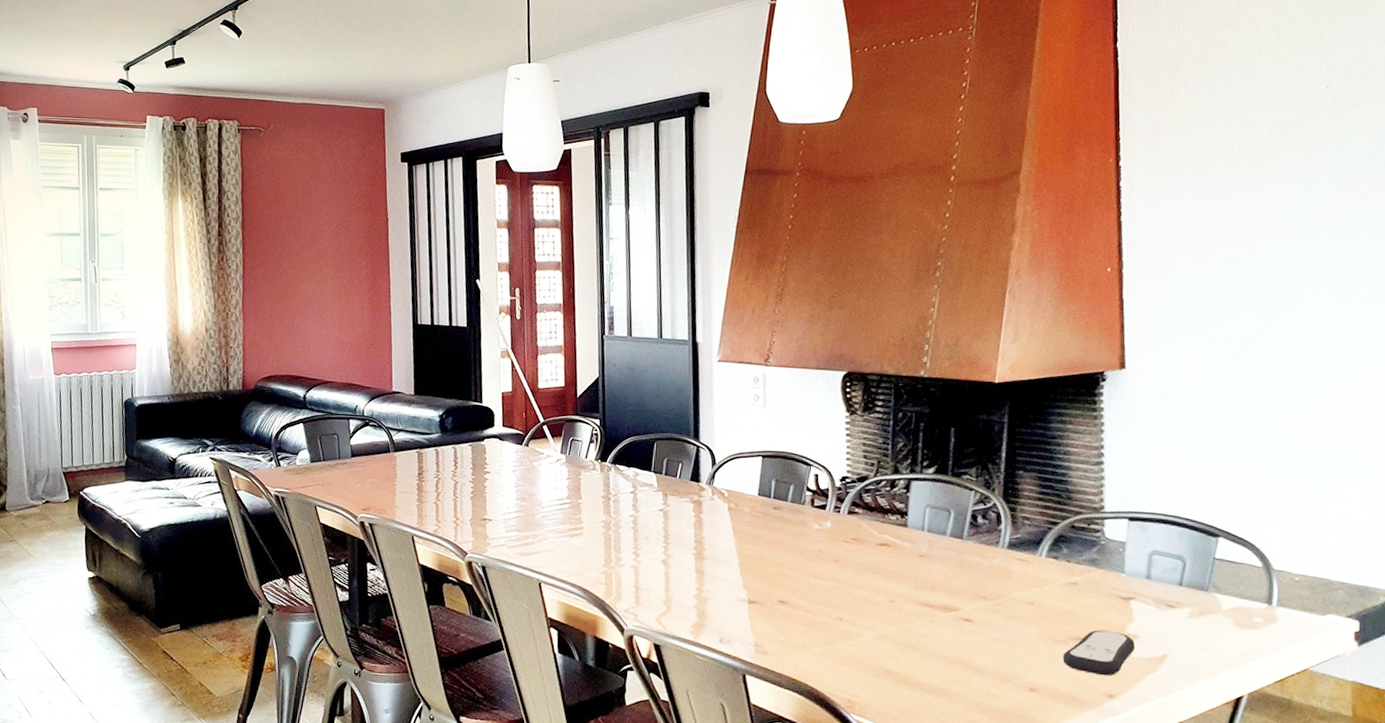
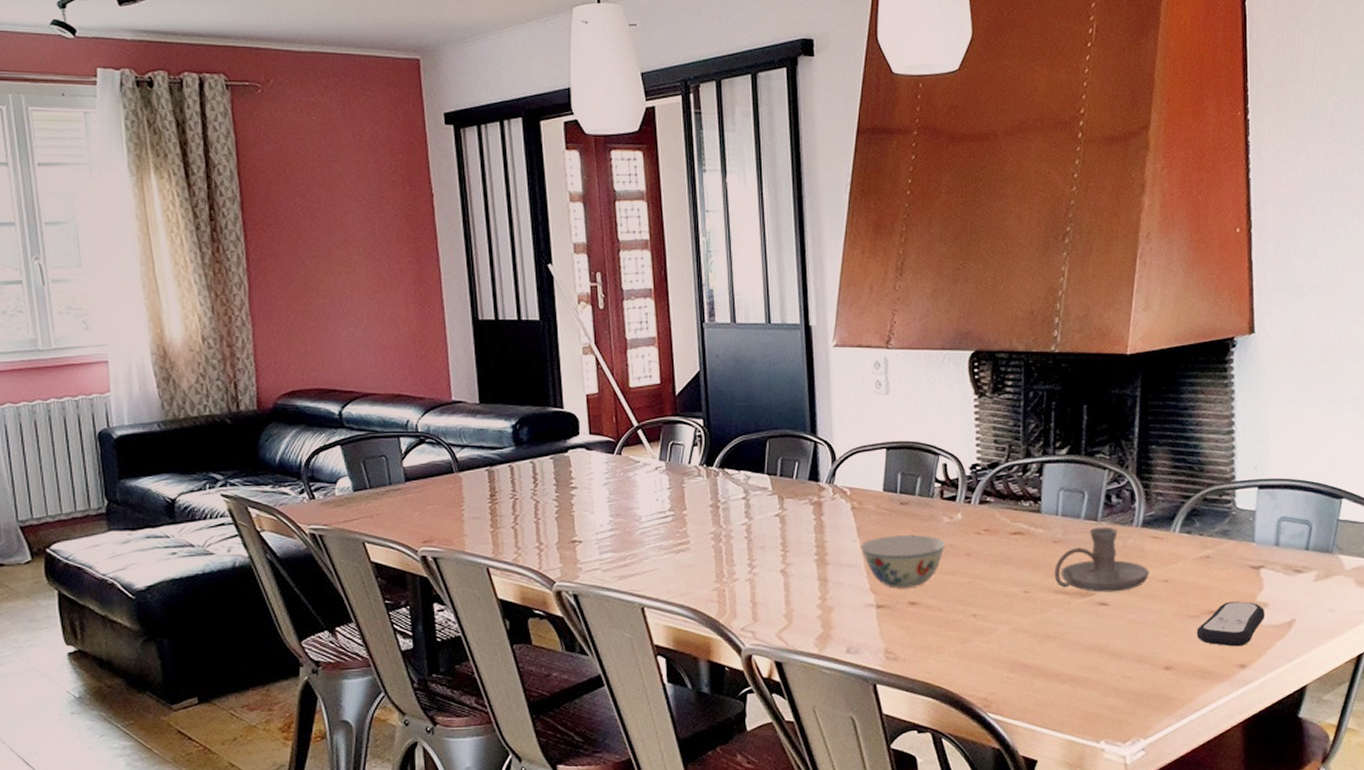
bowl: none [735,537,815,587] -> present [860,534,946,587]
candle holder: none [919,545,1015,610] -> present [1054,527,1149,593]

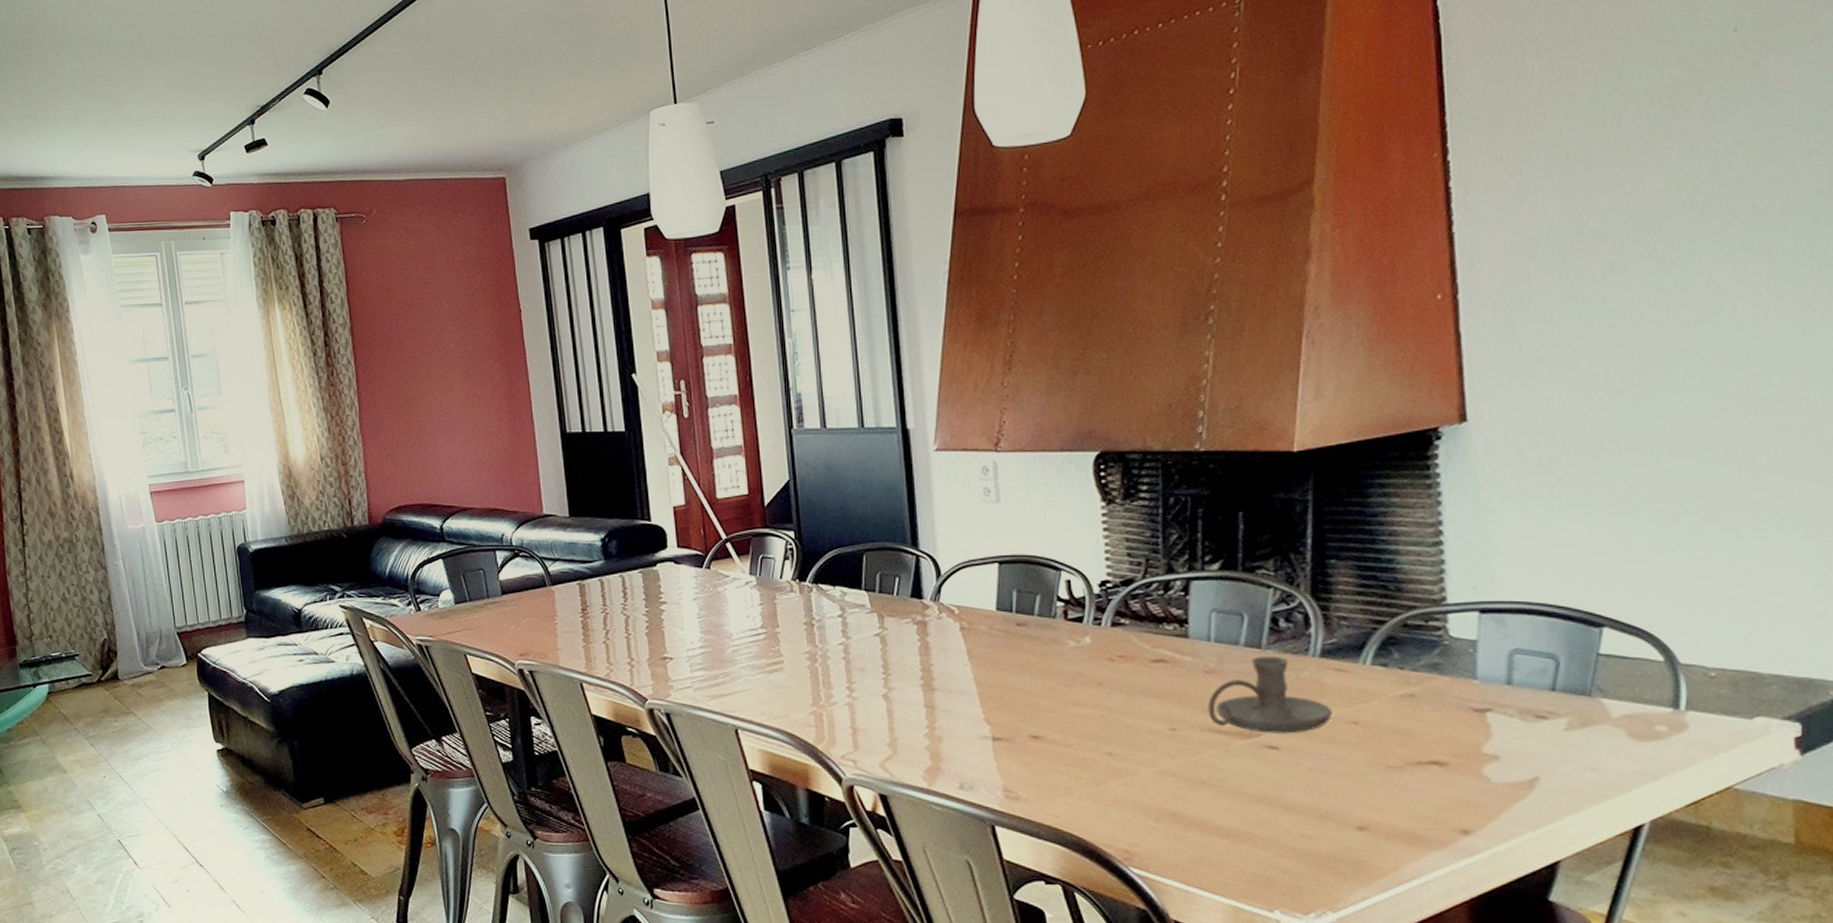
bowl: present [860,534,946,587] -> none [971,659,1073,719]
remote control: present [1196,601,1266,647] -> none [1399,751,1496,808]

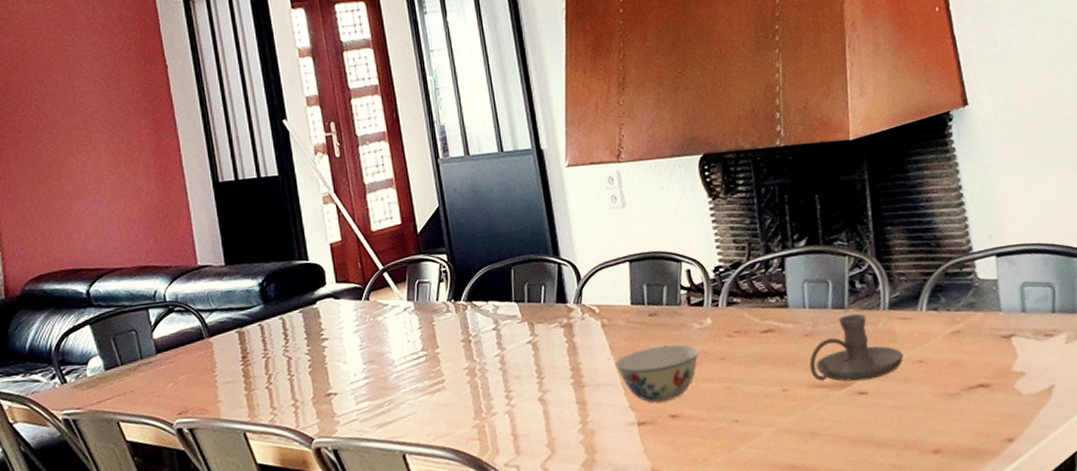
bowl: none [971,659,1073,719] -> present [614,344,699,402]

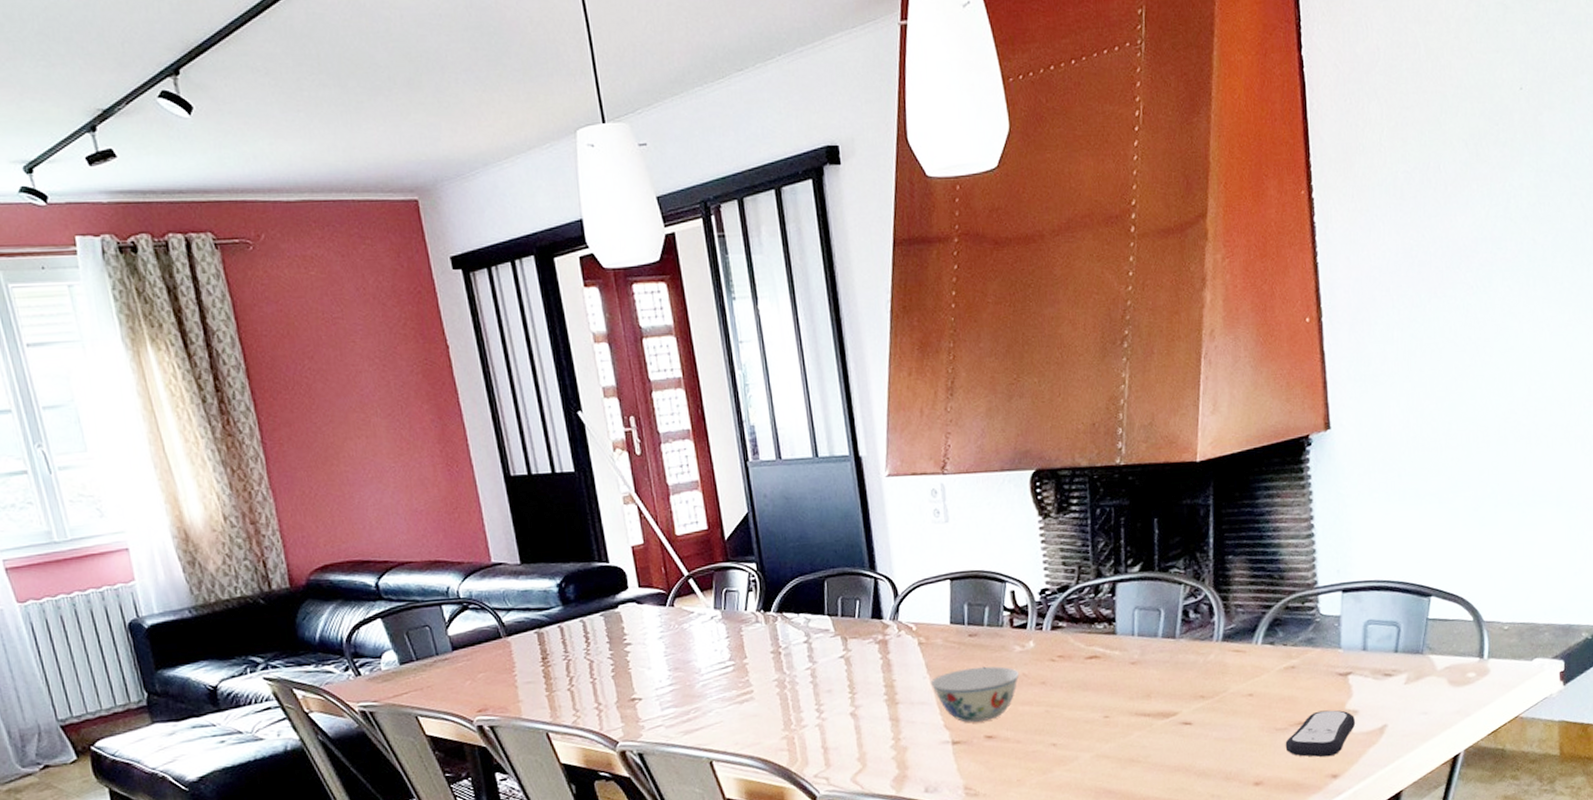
candle holder: present [809,313,904,382] -> none [1134,643,1233,712]
remote control: none [958,372,1024,422] -> present [1285,710,1356,757]

